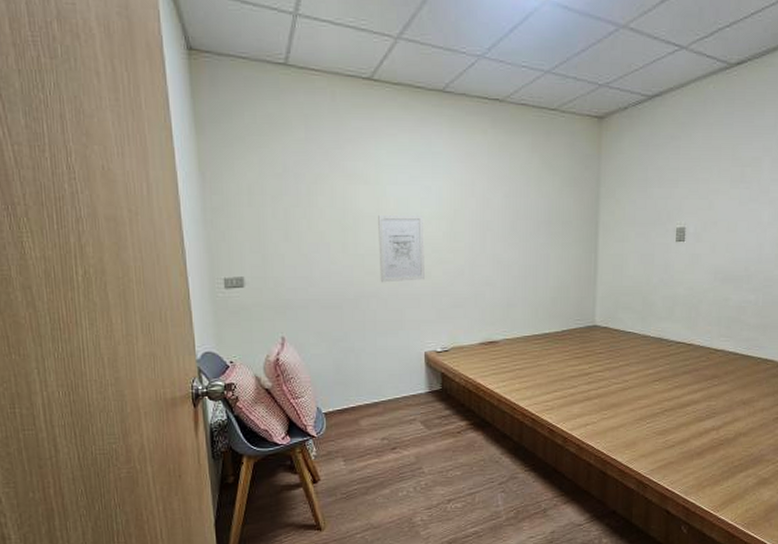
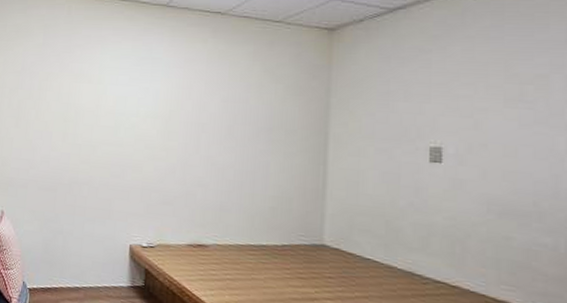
wall art: present [378,215,424,283] -> none [93,111,139,174]

